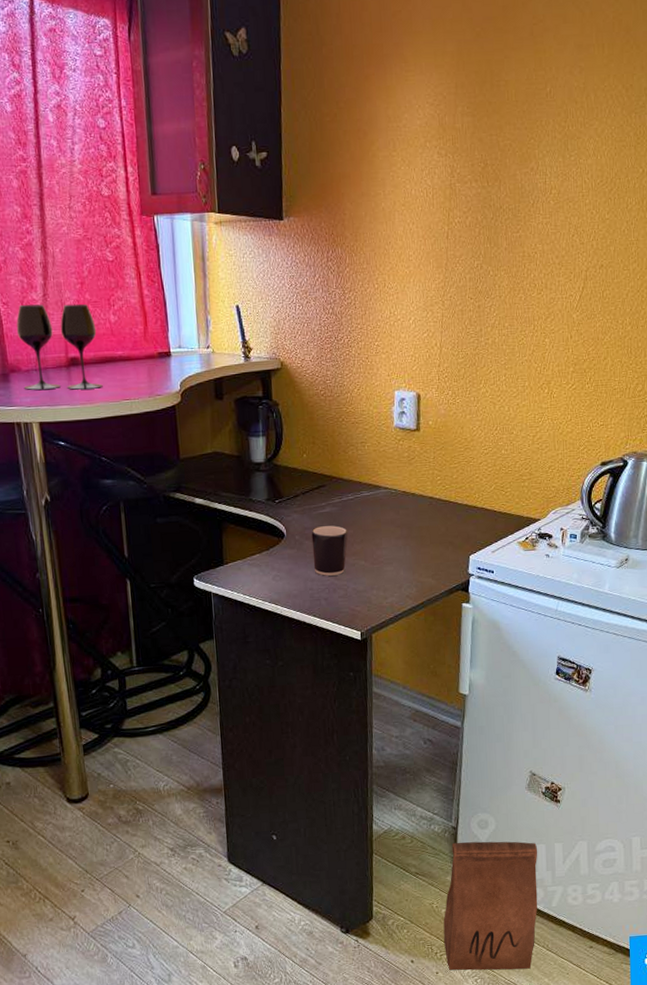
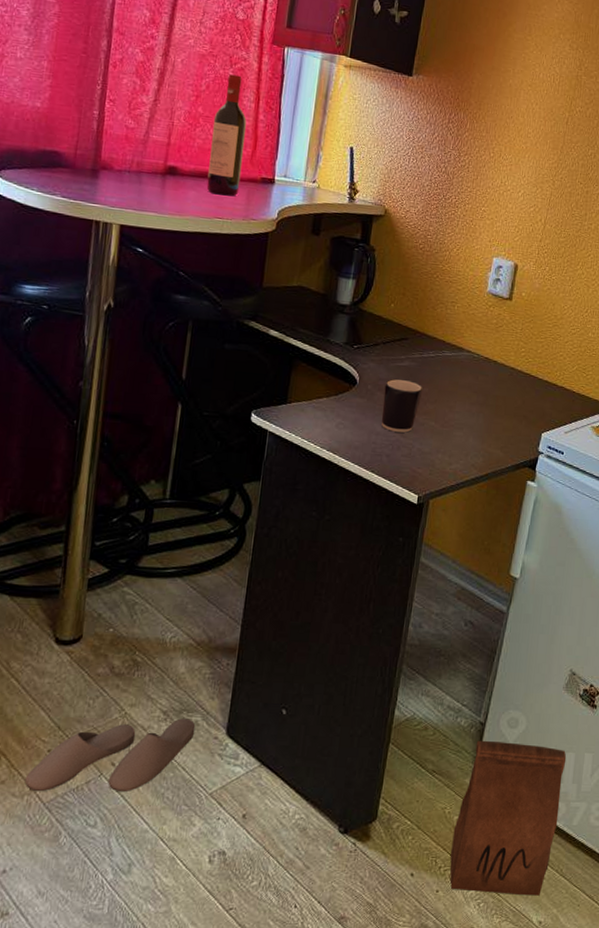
wine glass: present [16,303,103,390] -> none [113,104,203,202]
slippers: none [68,852,201,925] -> present [24,718,196,793]
wine bottle: none [101,254,140,377] -> present [206,74,247,197]

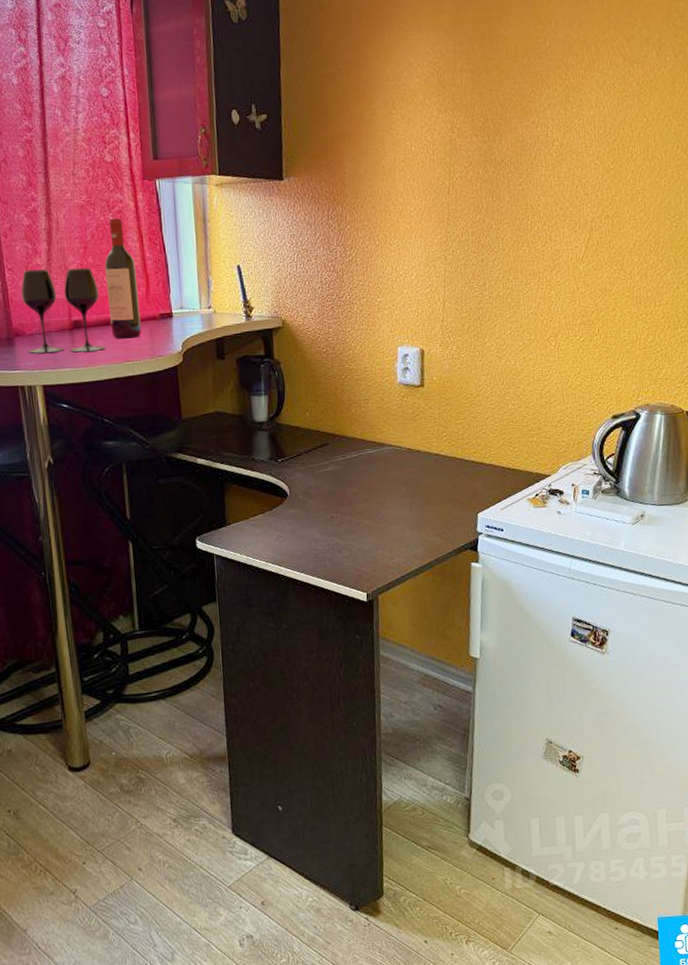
slippers: present [24,718,196,793] -> none [69,823,205,899]
wine glass: none [113,104,203,202] -> present [21,267,106,354]
mug: present [381,378,423,433] -> none [314,483,353,536]
paper bag: present [450,740,567,896] -> none [457,813,558,952]

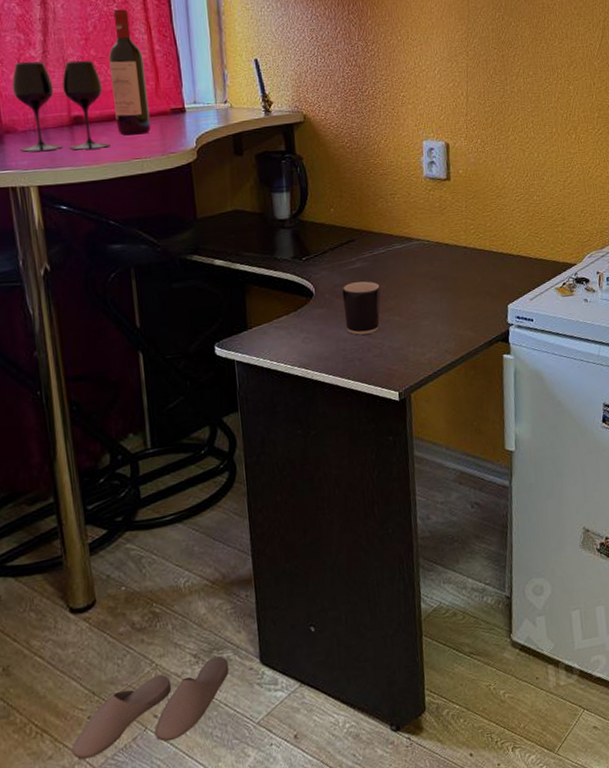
slippers: none [69,823,205,899] -> present [71,656,229,760]
mug: none [314,483,353,536] -> present [341,280,381,335]

